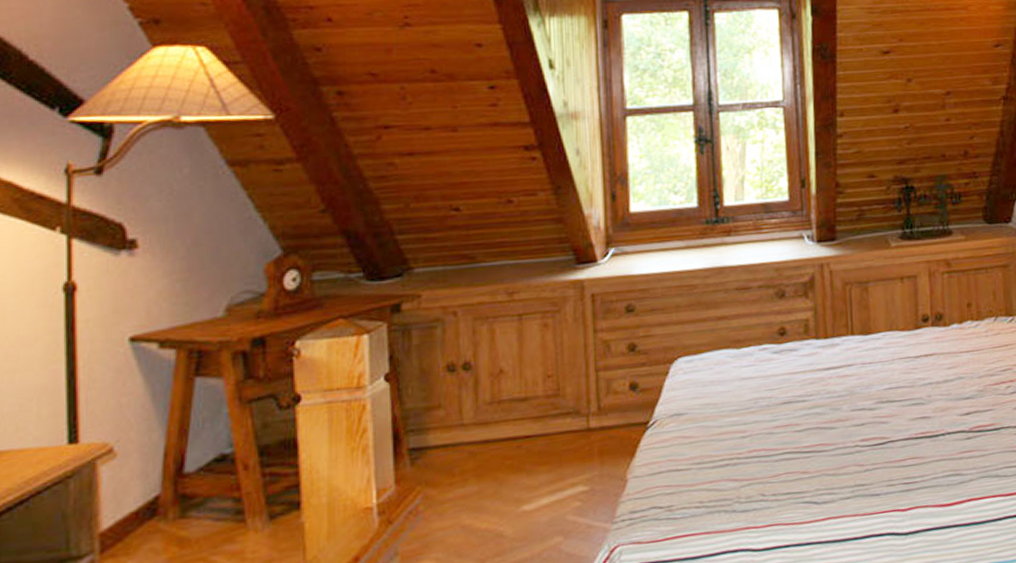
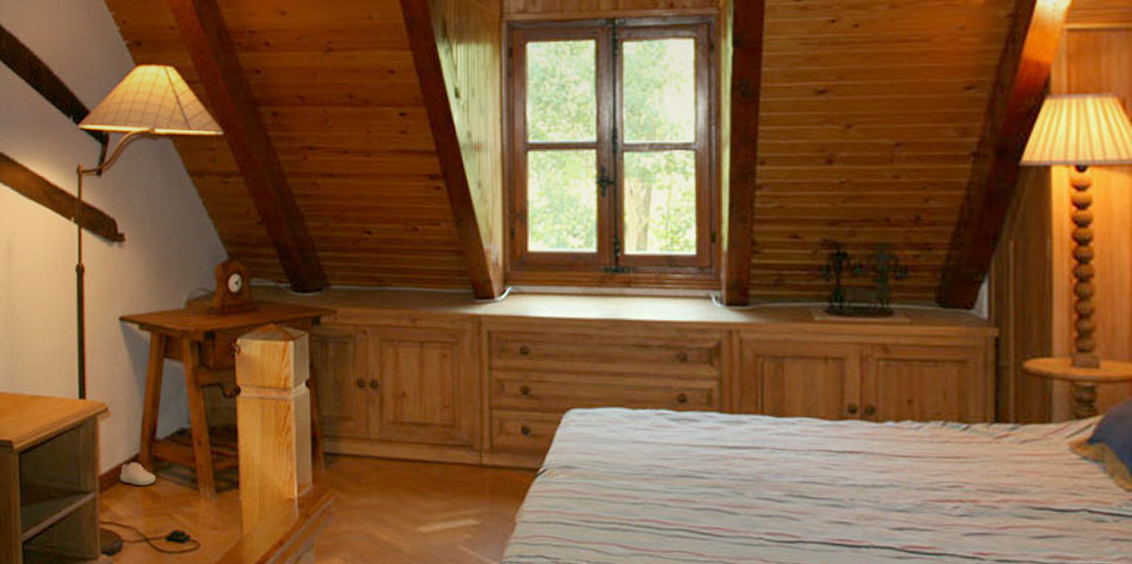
shoe: none [131,505,184,534] -> present [120,461,156,486]

